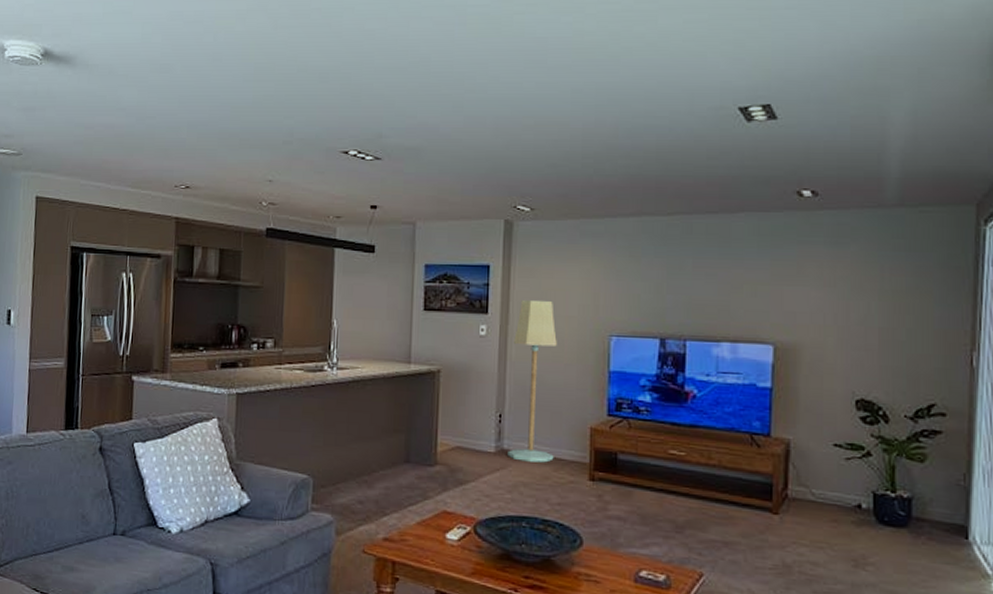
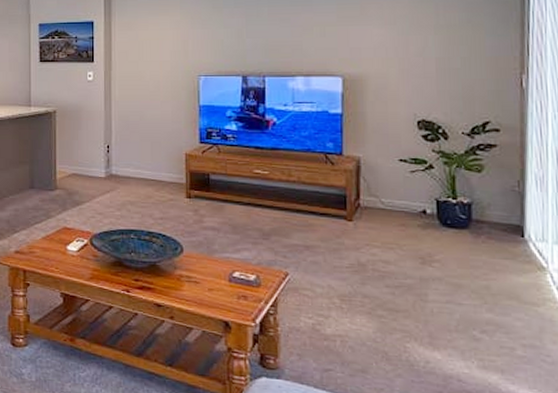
floor lamp: present [508,300,557,463] -> none [116,49,155,184]

